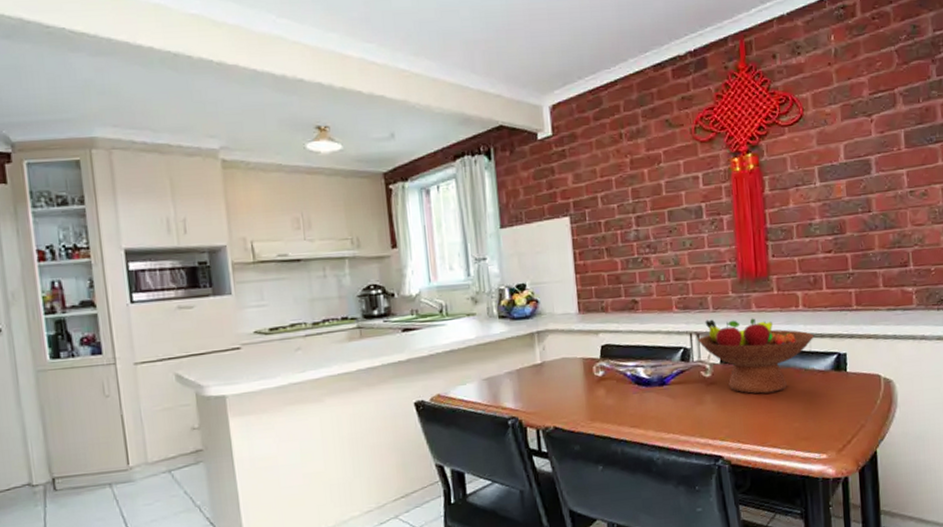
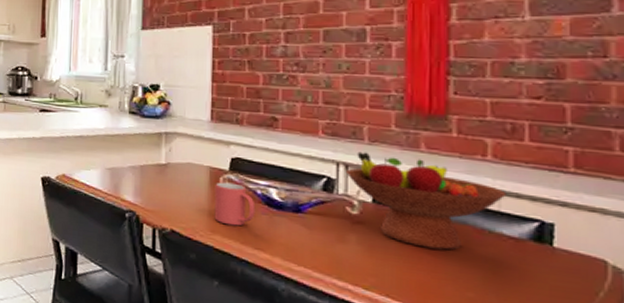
mug: none [589,369,628,411] -> present [214,182,256,226]

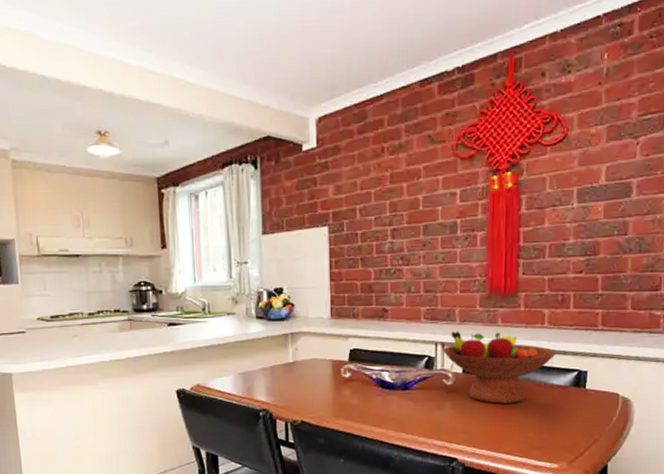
mug: present [214,182,256,226] -> none [337,372,372,409]

